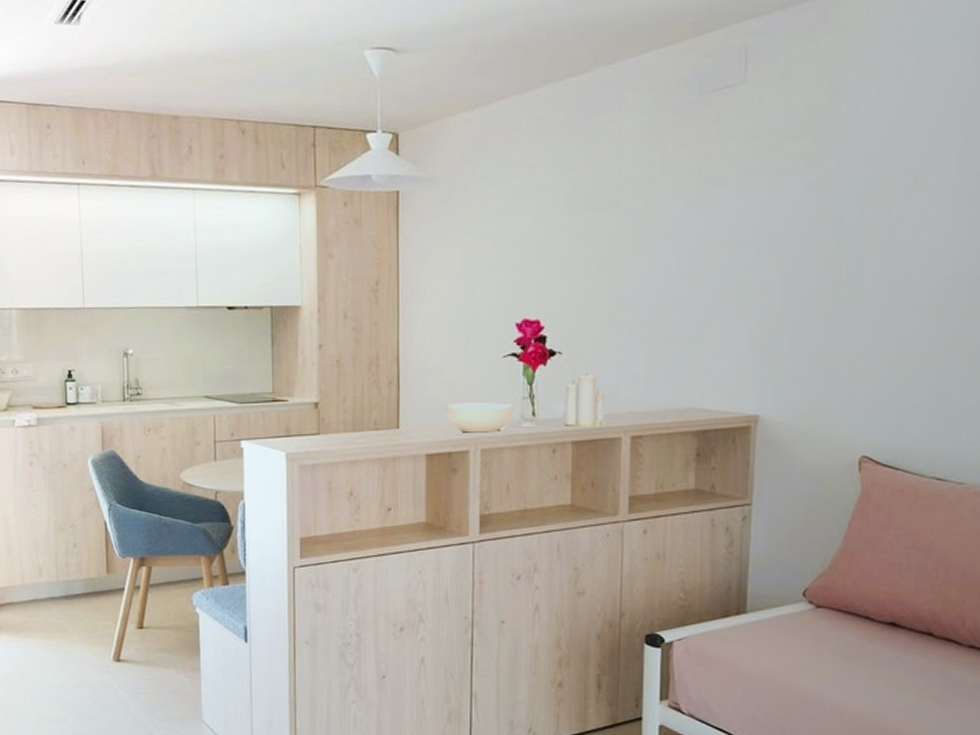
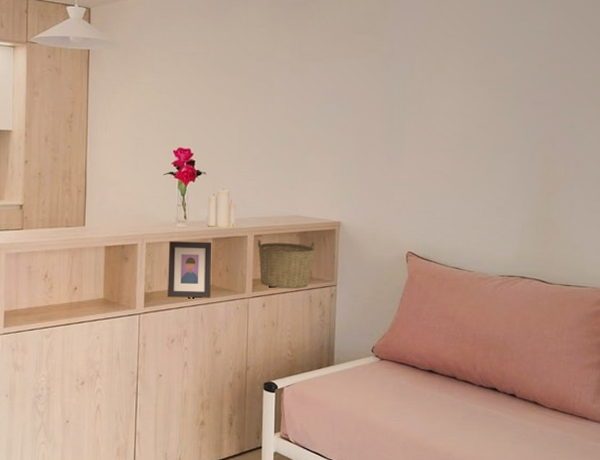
bowl: present [445,402,515,433] -> none [120,208,172,231]
picture frame: none [511,445,572,521] -> present [168,240,212,298]
basket: none [635,442,720,509] -> present [257,239,315,289]

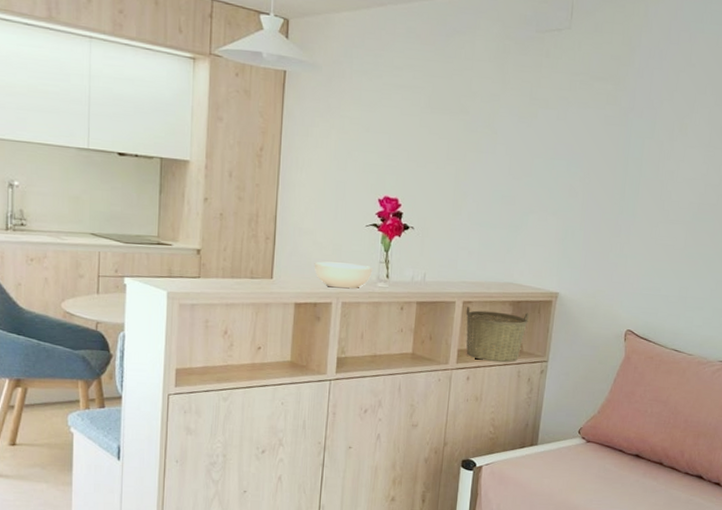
bowl: none [120,208,172,231] -> present [314,261,373,289]
picture frame: present [168,240,212,298] -> none [363,301,416,367]
candle: present [207,188,237,228] -> none [411,247,446,292]

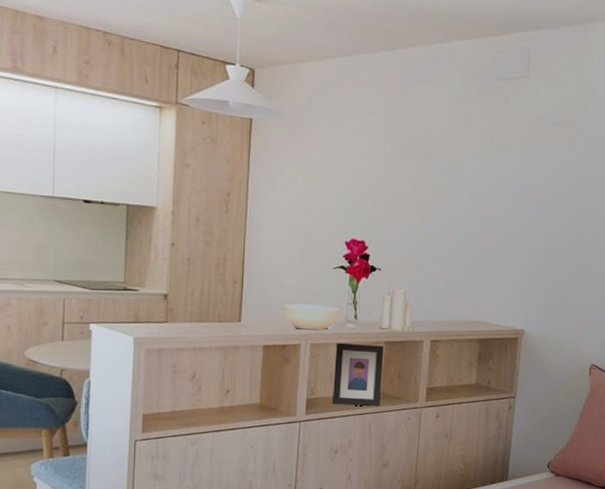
picture frame: none [363,301,416,367] -> present [332,342,384,406]
candle: none [411,247,446,292] -> present [380,287,413,332]
basket: present [466,306,529,363] -> none [434,345,496,400]

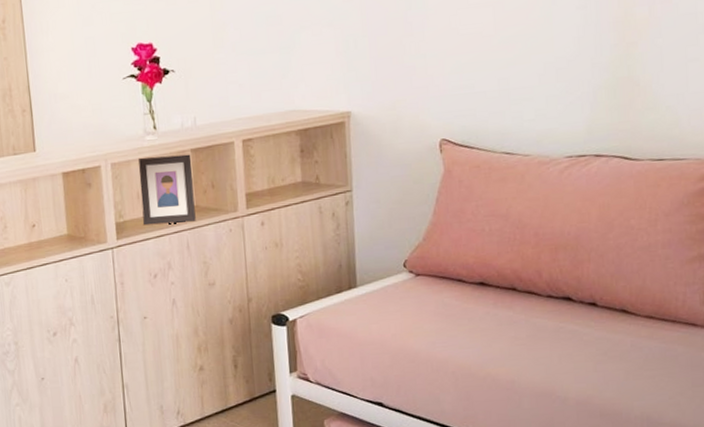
bowl: present [282,304,341,331] -> none [75,120,138,150]
candle: present [380,287,413,332] -> none [180,87,220,136]

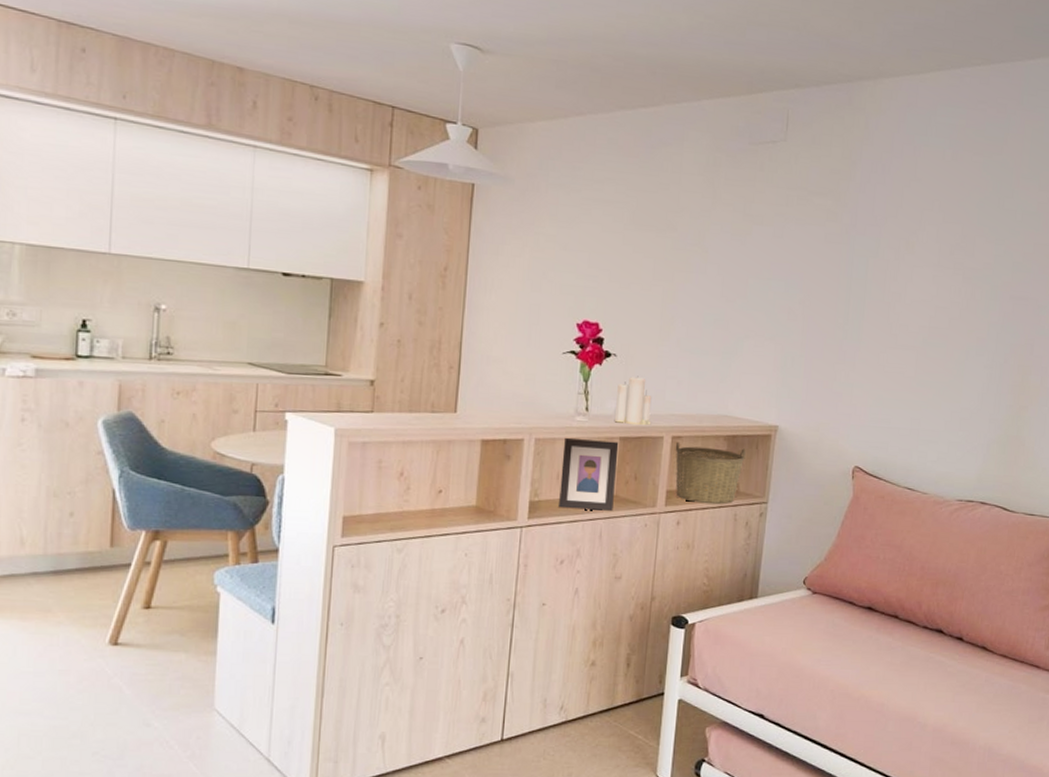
candle: none [180,87,220,136] -> present [614,376,652,426]
basket: none [247,140,321,202] -> present [675,441,746,505]

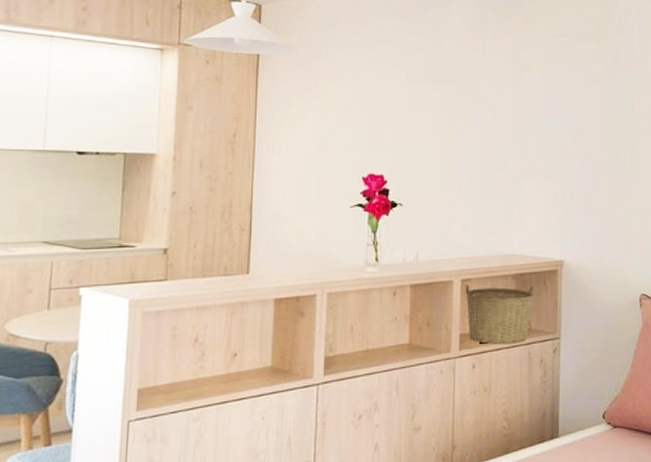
picture frame: present [559,437,619,511] -> none [354,289,410,362]
candle: present [614,376,652,426] -> none [404,223,440,272]

